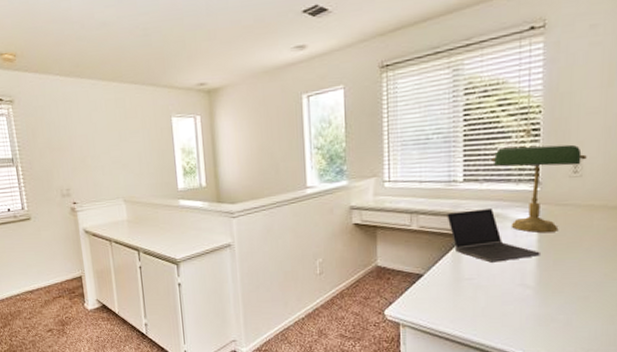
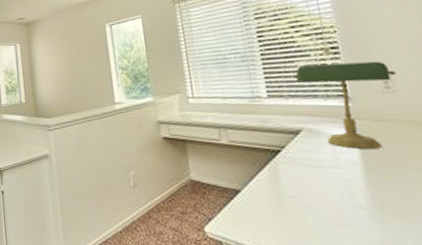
laptop computer: present [447,207,540,263] -> none [256,123,367,180]

